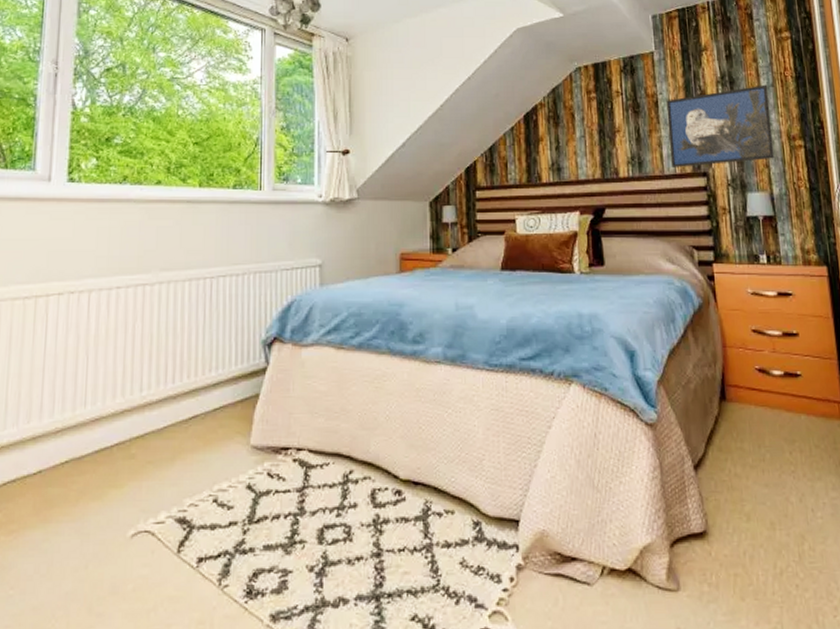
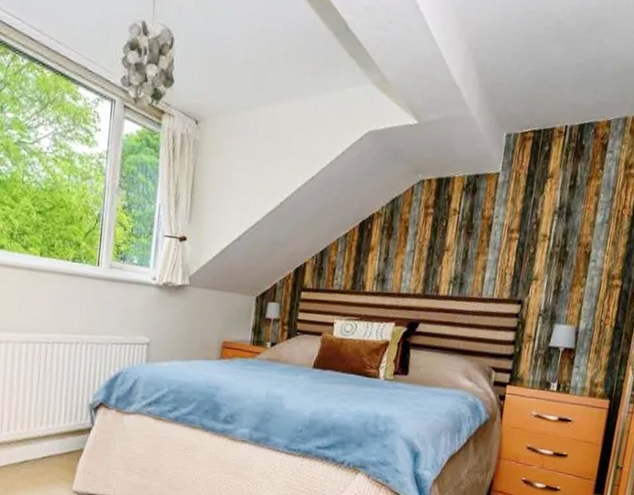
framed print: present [666,84,775,167] -> none [491,220,603,295]

